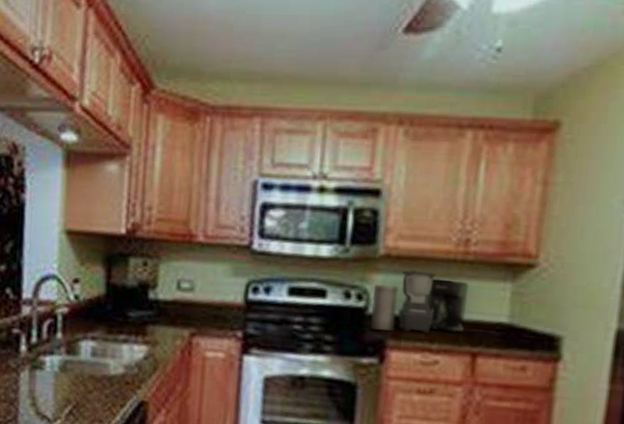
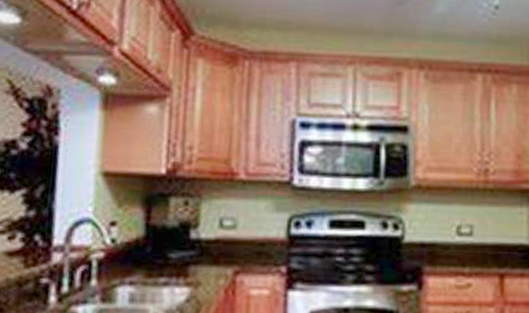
canister: present [369,284,399,332] -> none [407,213,430,258]
blender: present [397,270,436,333] -> none [431,199,464,257]
coffee maker: present [427,279,468,333] -> none [456,206,491,257]

